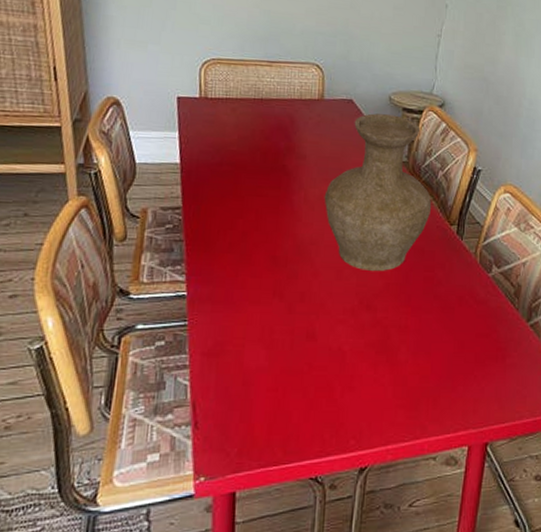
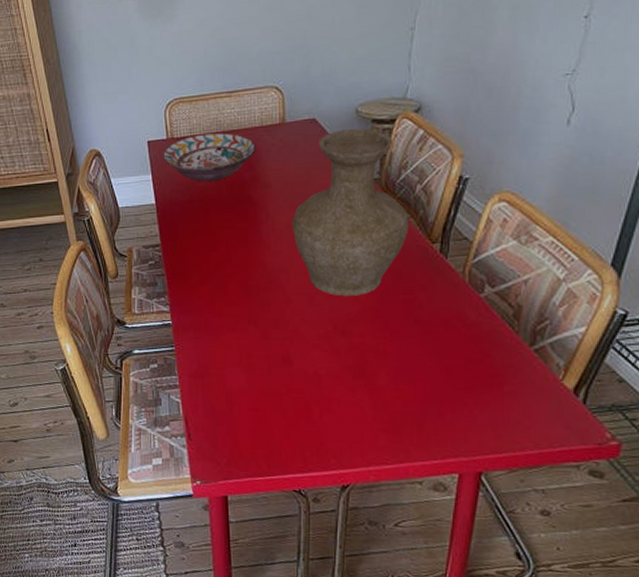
decorative bowl: none [192,98,293,147] -> present [162,133,256,182]

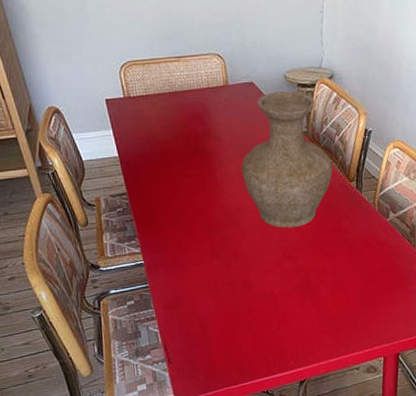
decorative bowl: present [162,133,256,182] -> none [120,93,205,136]

